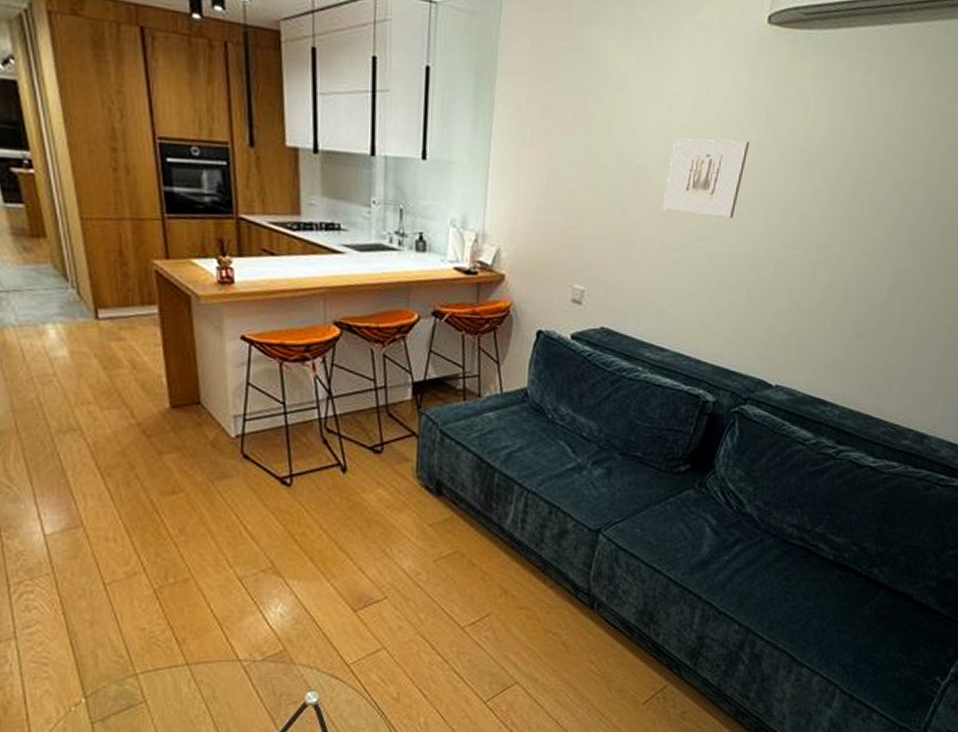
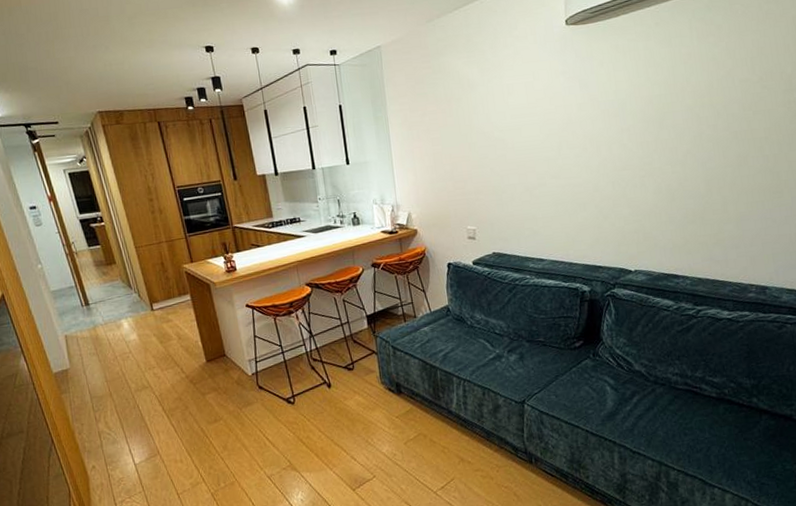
wall art: present [663,138,750,218] -> none [517,104,573,163]

